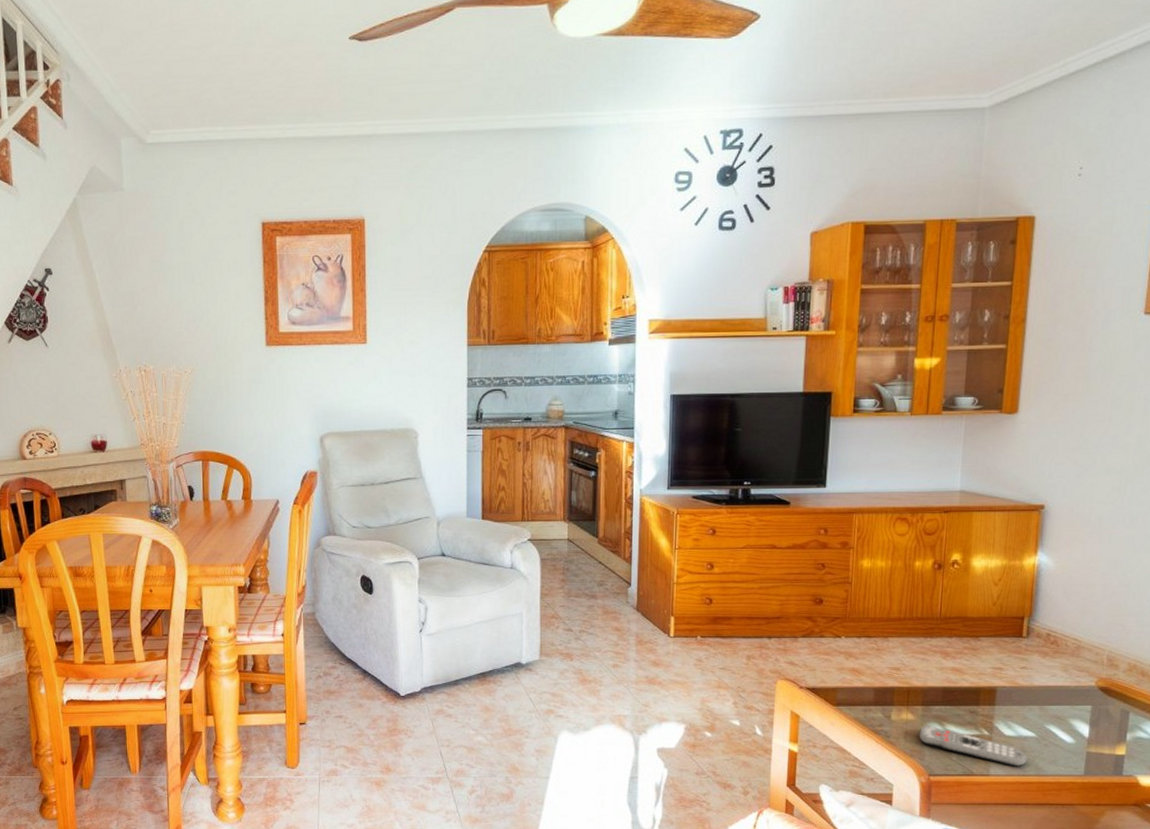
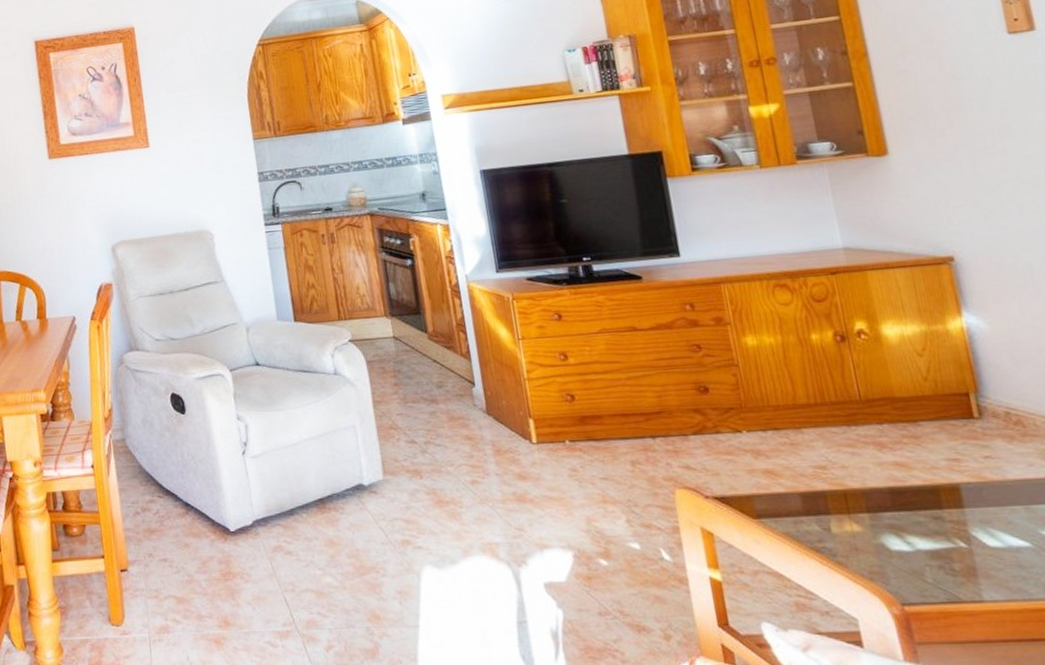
remote control: present [919,725,1028,766] -> none [872,537,1030,588]

